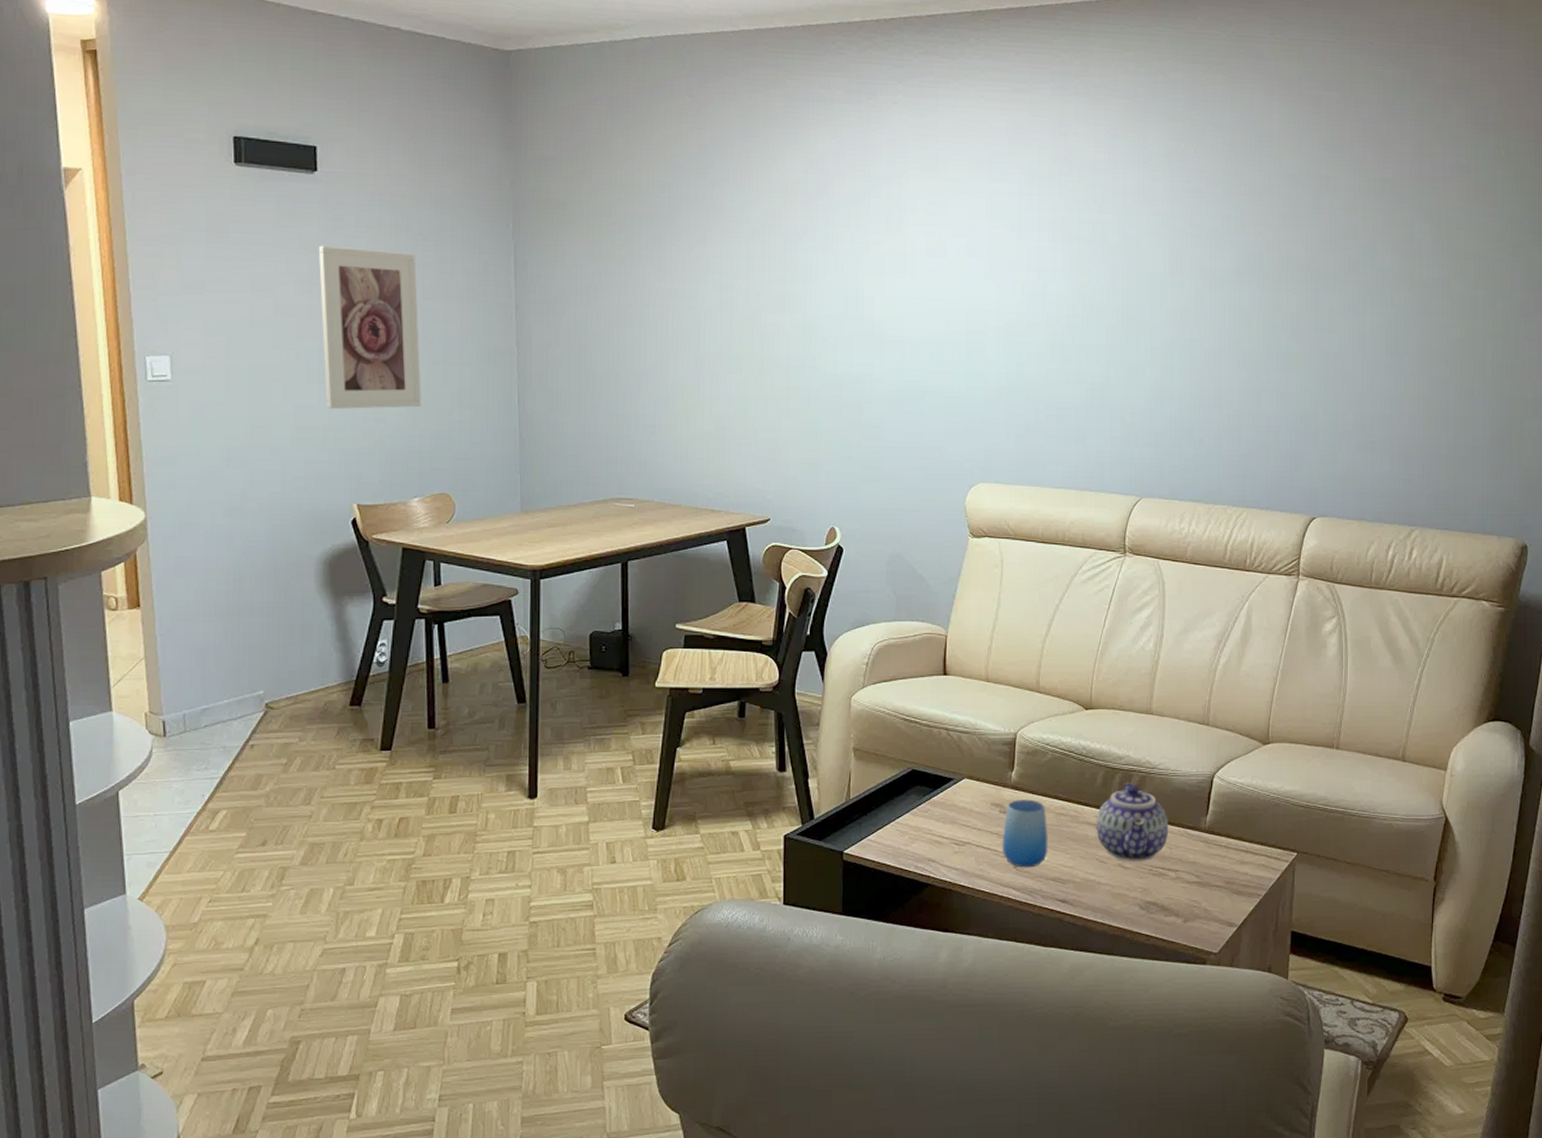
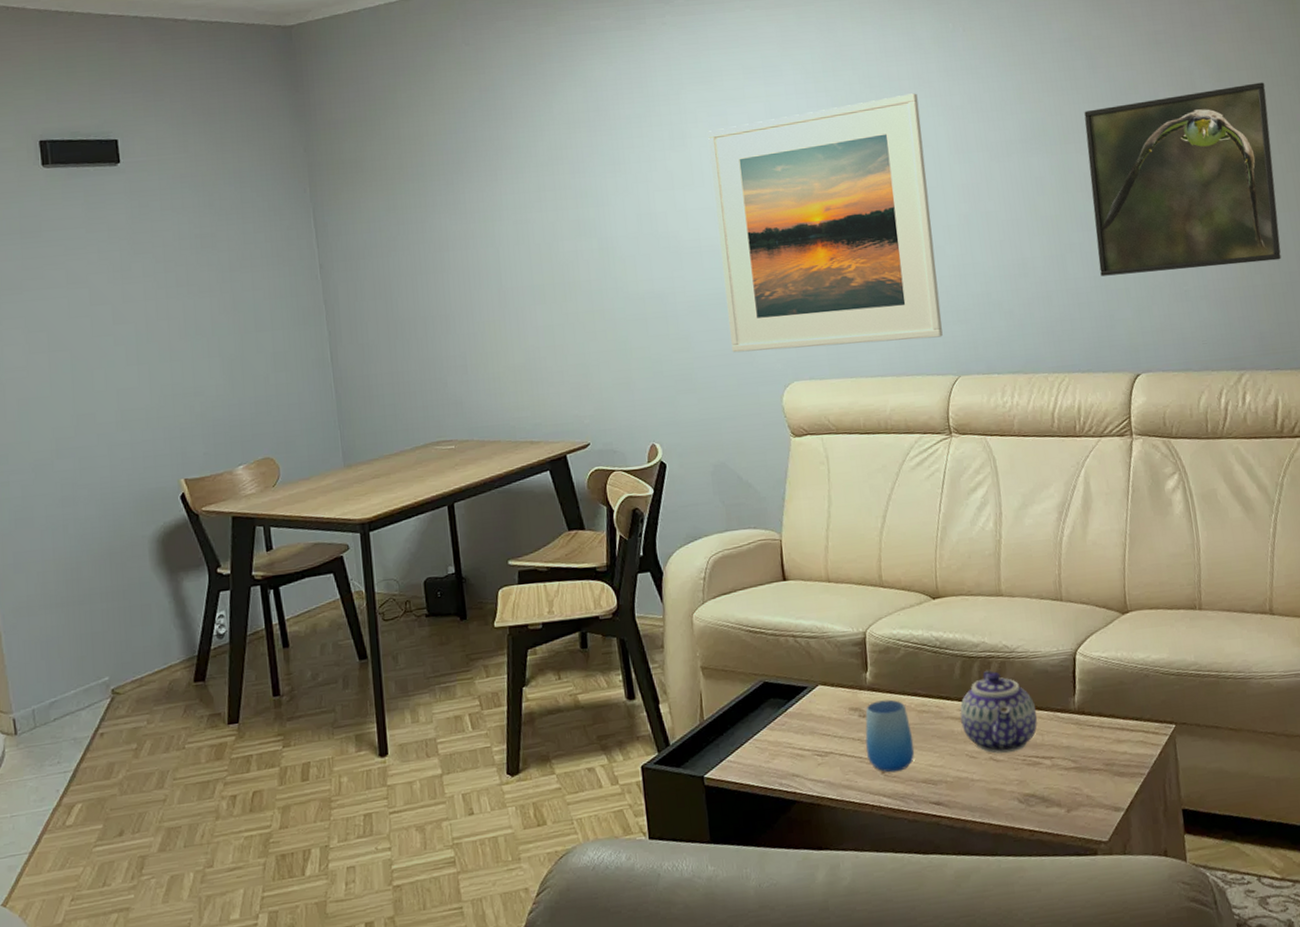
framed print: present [318,245,421,410] -> none [127,229,238,390]
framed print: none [922,209,1140,457] -> present [708,93,943,353]
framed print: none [1293,244,1481,424] -> present [1084,82,1282,276]

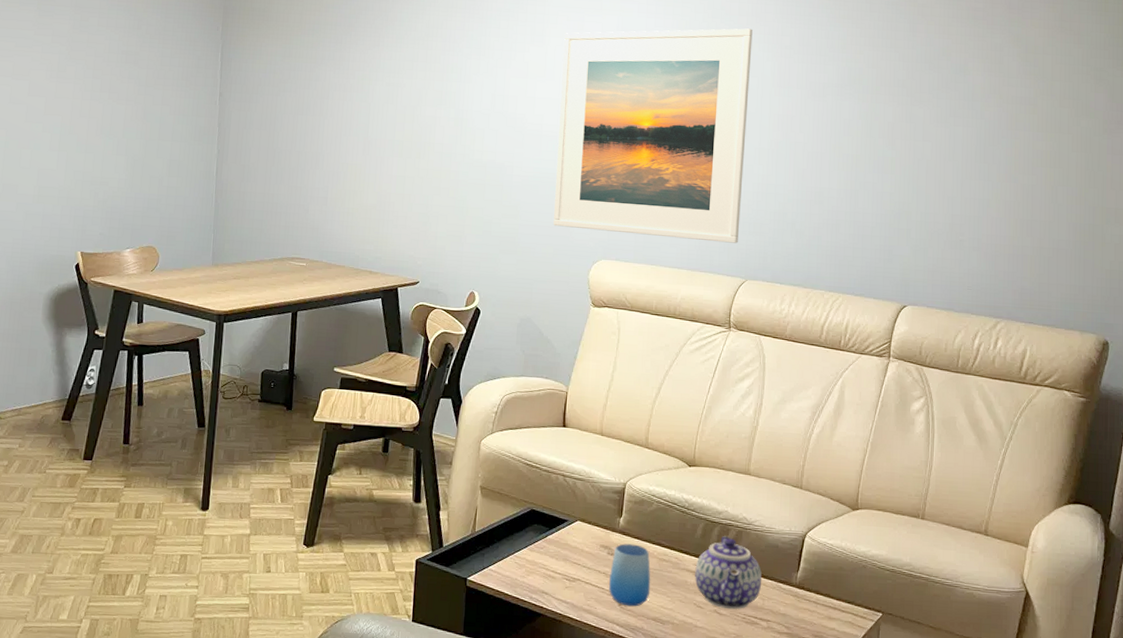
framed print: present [1084,82,1282,276] -> none [887,67,1066,228]

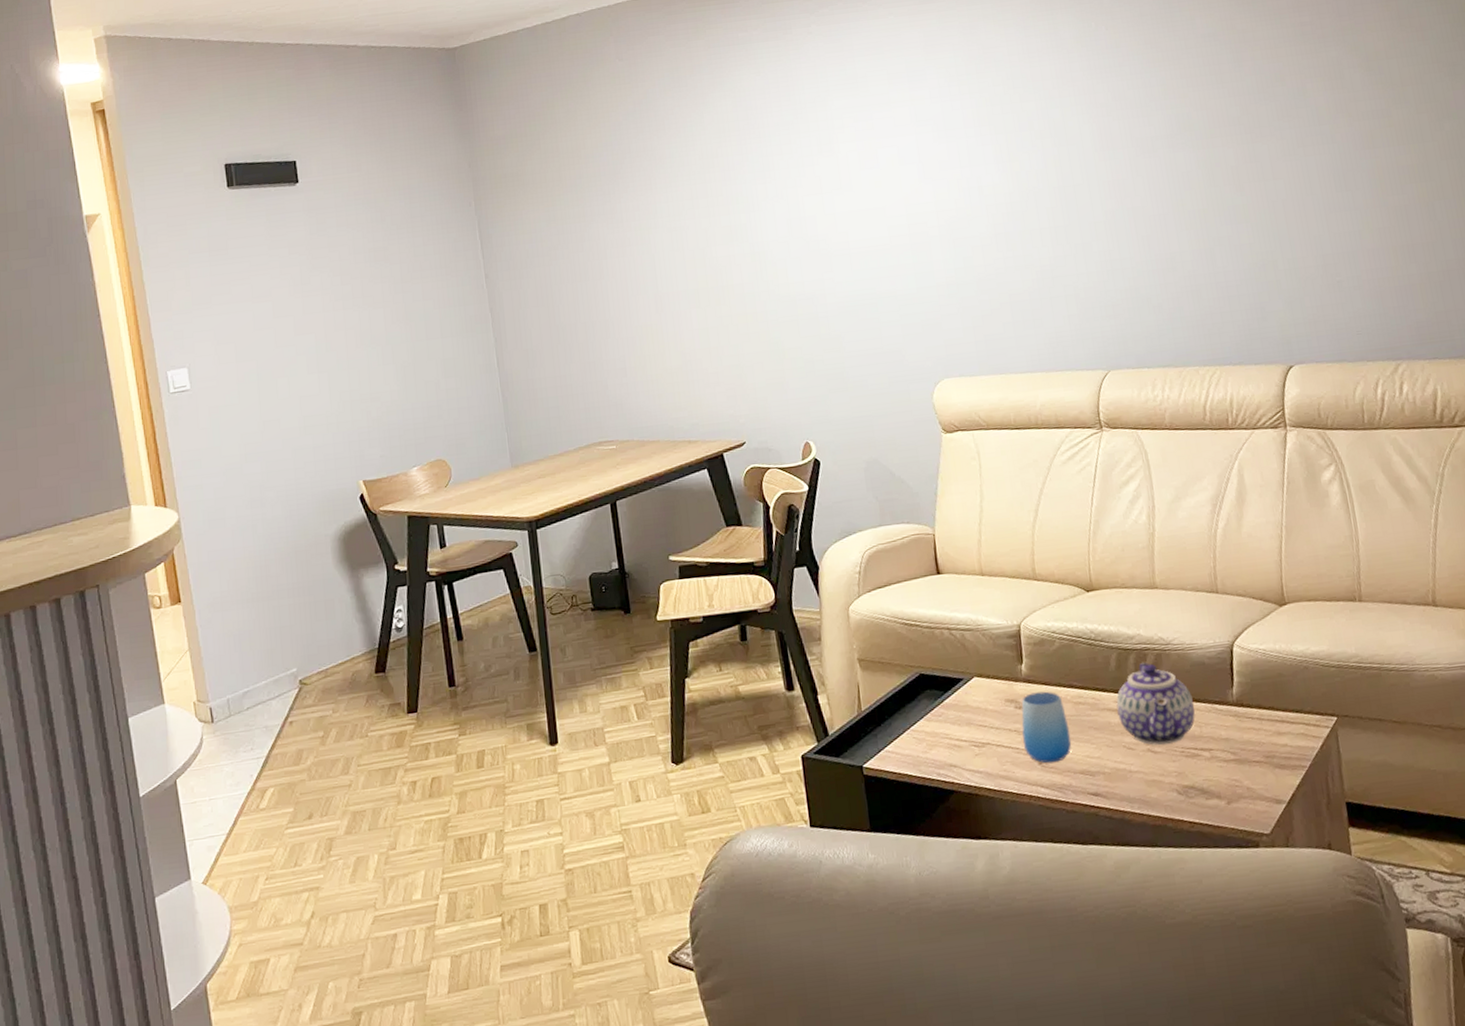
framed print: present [553,28,753,243] -> none [854,92,1092,352]

